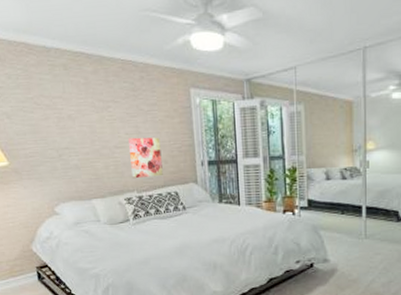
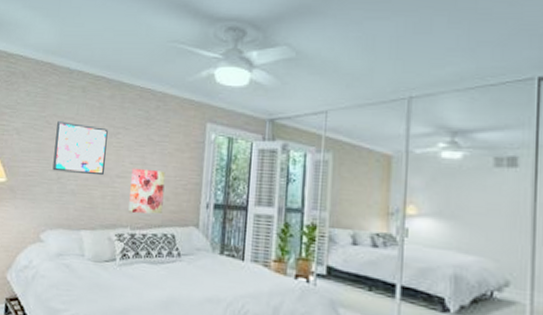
wall art: none [46,101,104,150] -> present [52,121,108,176]

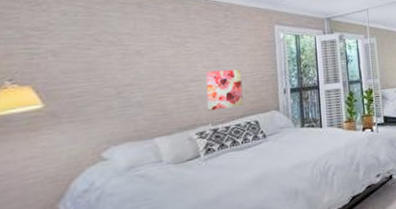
wall art: present [52,121,108,176] -> none [109,37,176,87]

